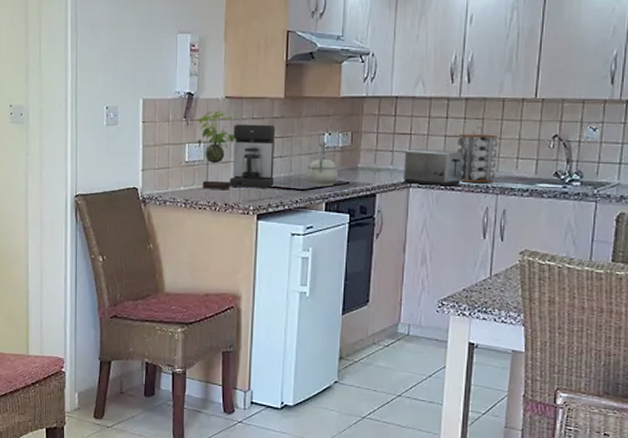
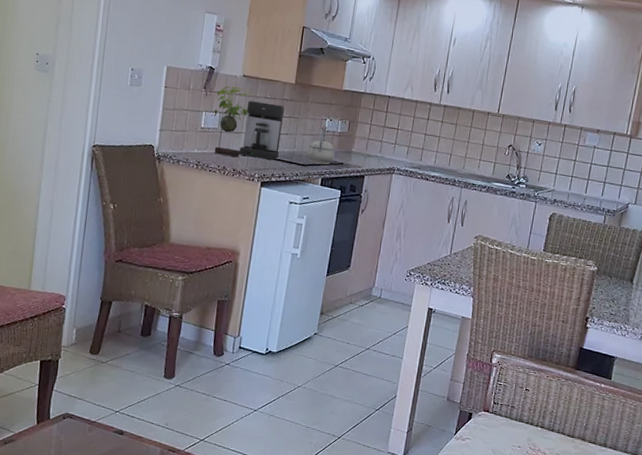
toaster: present [404,149,463,186] -> none [388,141,438,177]
spice rack: present [456,126,499,184] -> none [433,129,467,178]

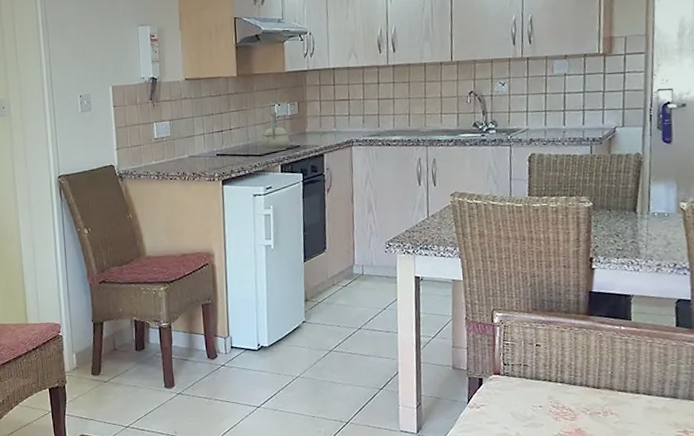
plant: present [213,85,253,158] -> none [162,91,198,162]
coffee maker: present [239,100,284,161] -> none [194,100,234,159]

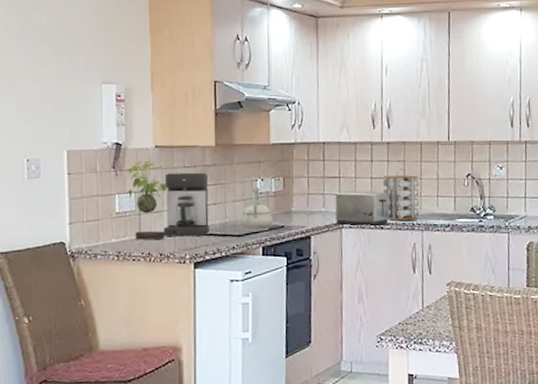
plant: none [162,91,198,162] -> present [126,160,169,241]
coffee maker: none [194,100,234,159] -> present [163,172,209,237]
toaster: none [345,111,396,143] -> present [335,191,390,226]
spice rack: none [389,88,424,139] -> present [383,168,420,222]

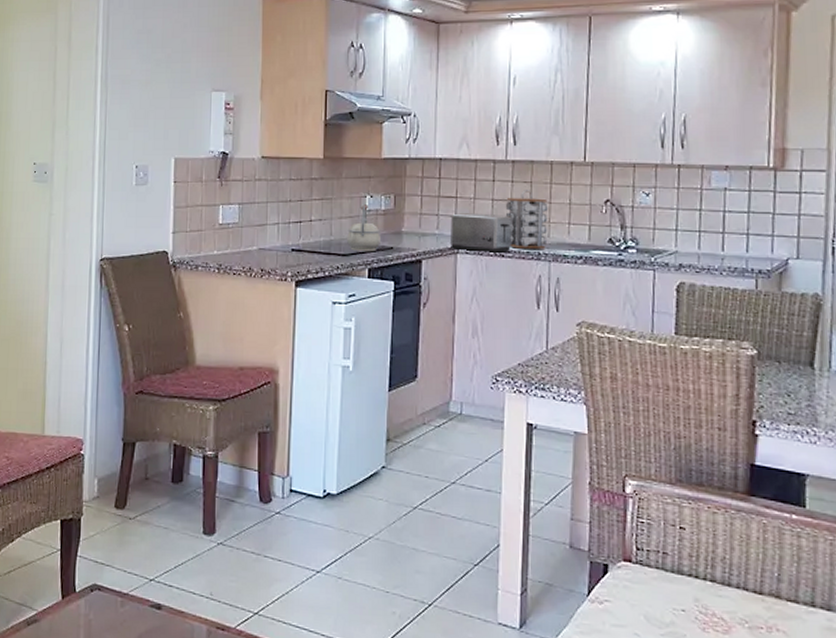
plant: present [126,160,169,241] -> none [231,171,275,255]
coffee maker: present [163,172,209,237] -> none [266,185,314,254]

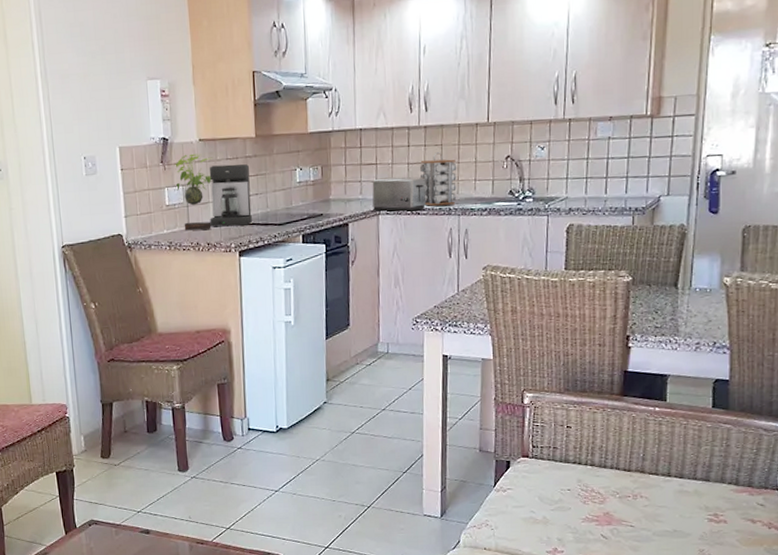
plant: none [231,171,275,255] -> present [174,153,213,231]
coffee maker: none [266,185,314,254] -> present [209,164,252,227]
kettle: present [346,204,382,252] -> none [281,177,312,221]

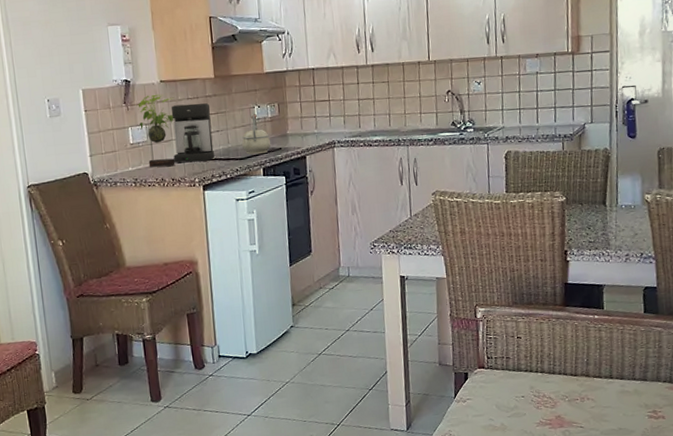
kettle: none [281,177,312,221] -> present [241,114,271,155]
toaster: present [372,176,427,212] -> none [326,111,377,144]
spice rack: present [419,152,457,207] -> none [369,88,404,139]

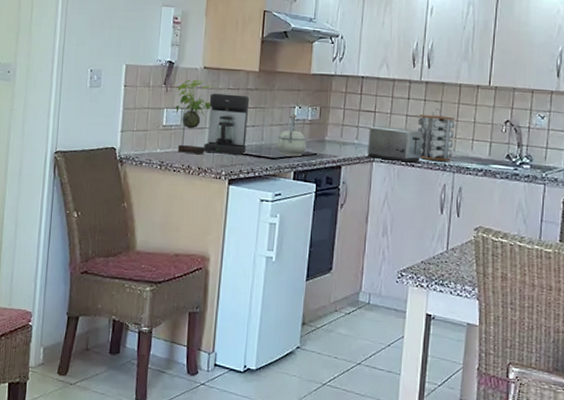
toaster: none [326,111,377,144] -> present [367,126,423,163]
spice rack: none [369,88,404,139] -> present [417,108,456,162]

